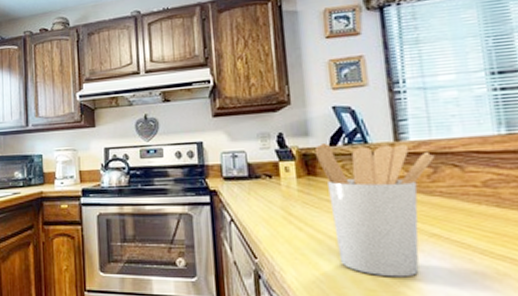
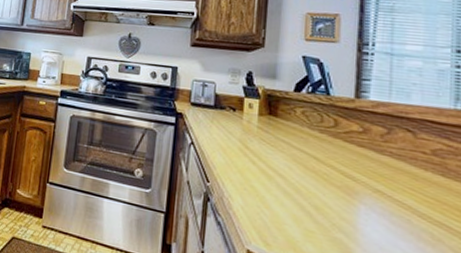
utensil holder: present [314,144,435,277] -> none [279,88,391,226]

